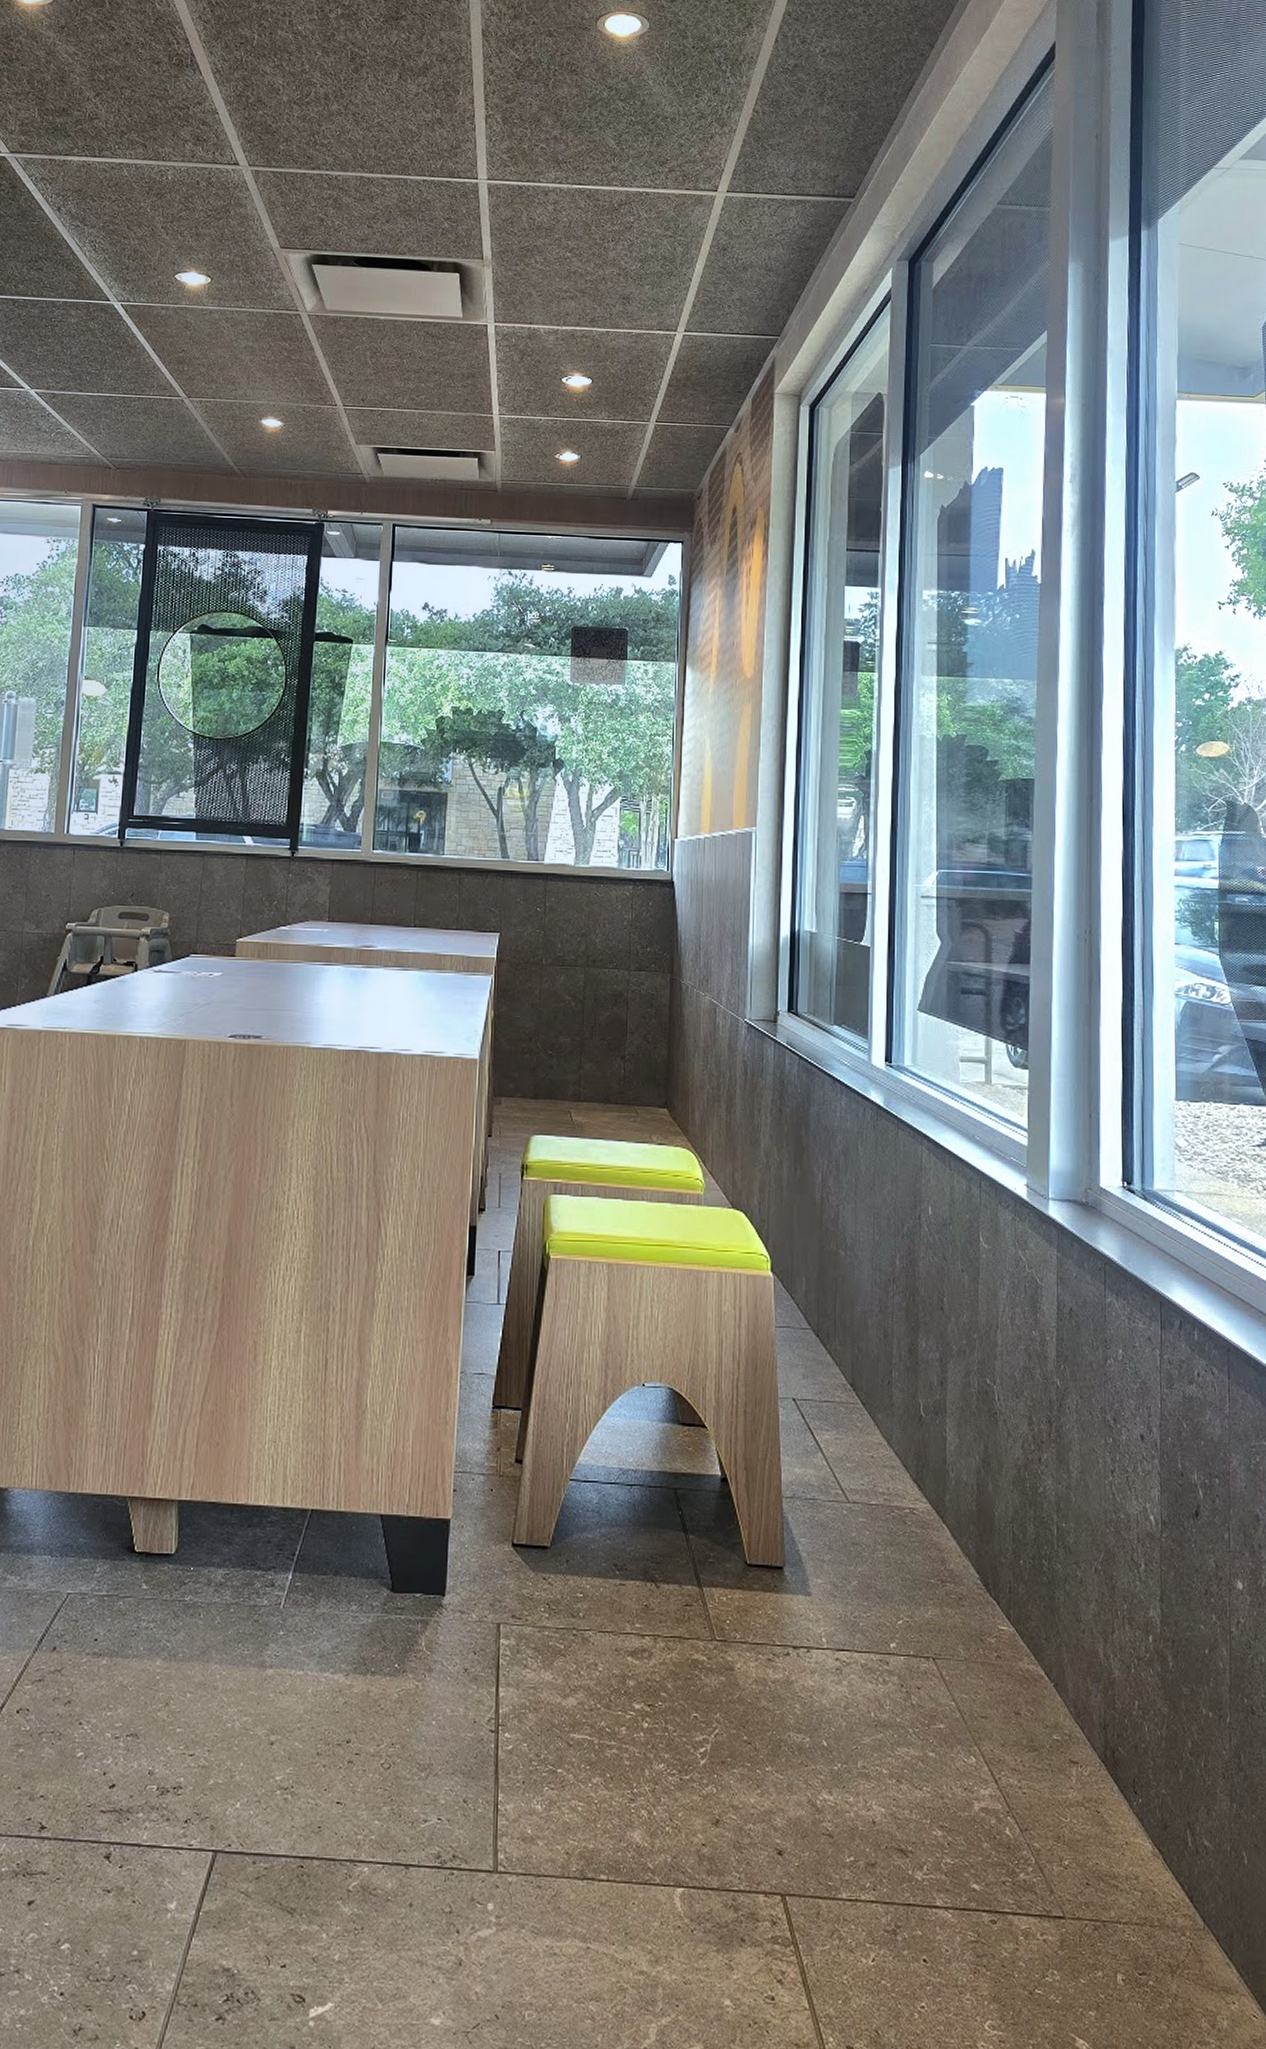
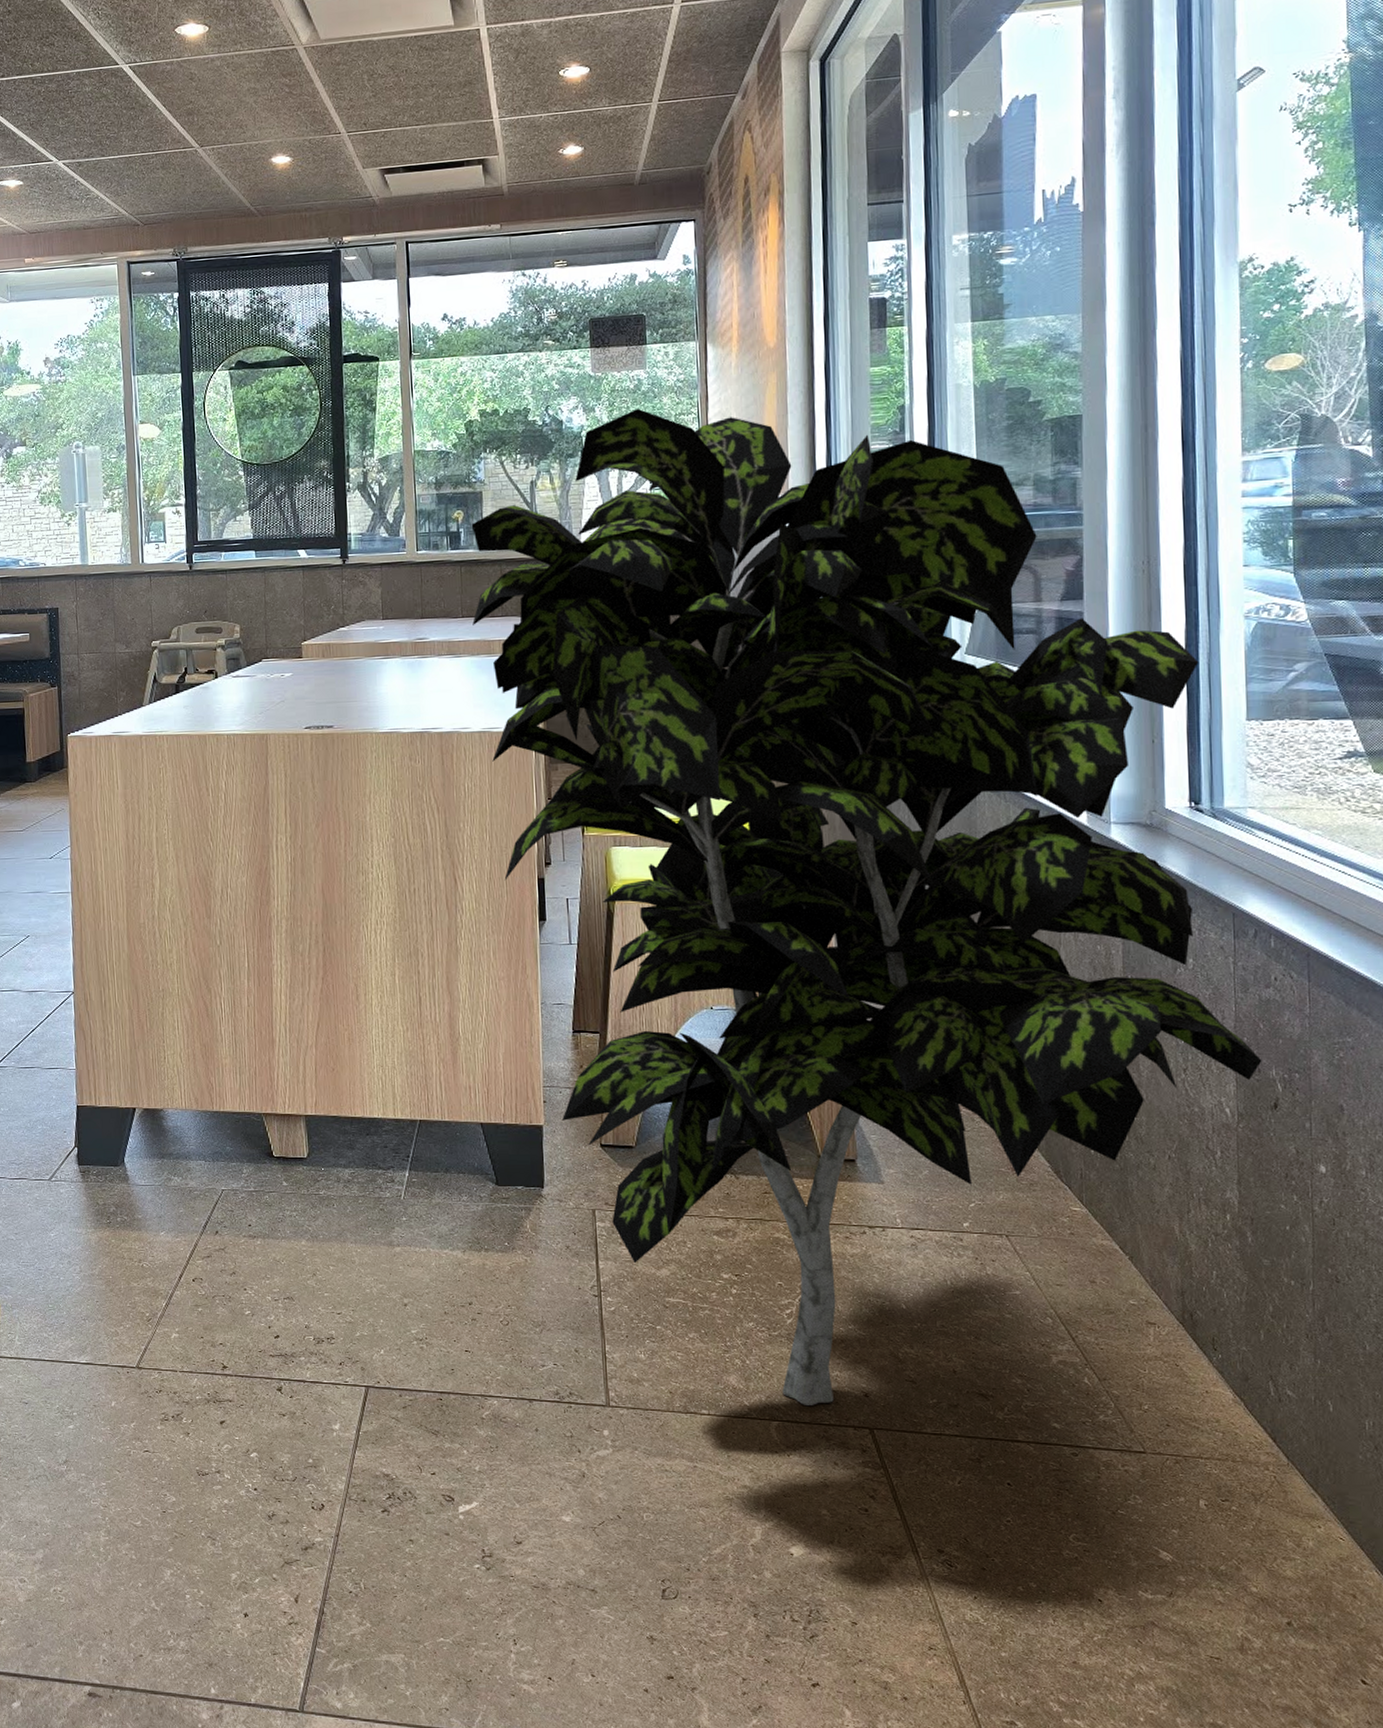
indoor plant: none [424,723,1185,1867] -> present [471,408,1262,1405]

